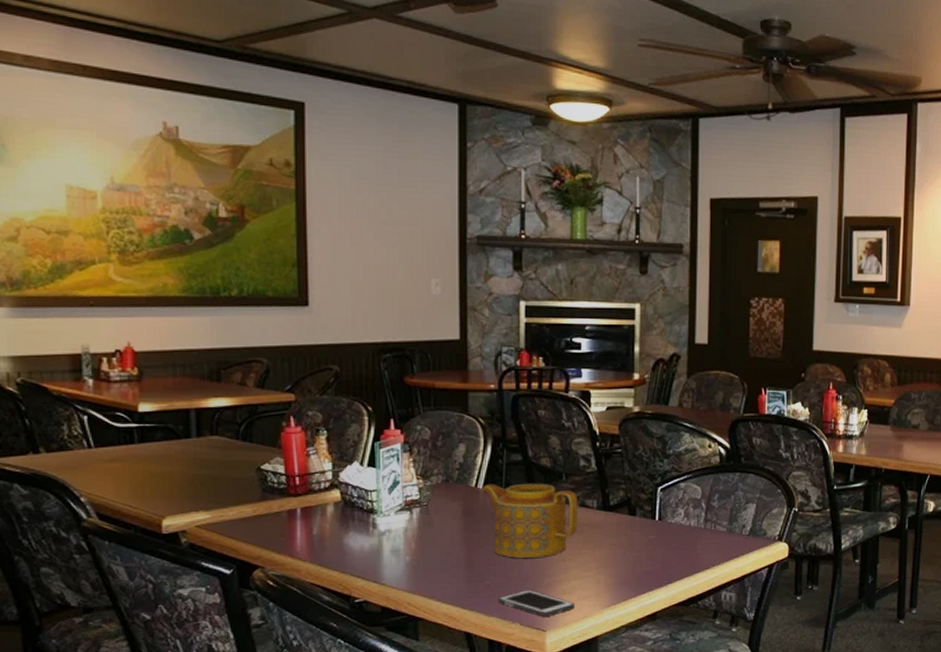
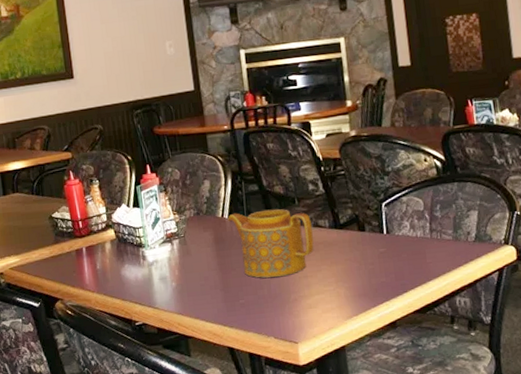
cell phone: present [498,590,574,617] -> none [253,306,321,330]

